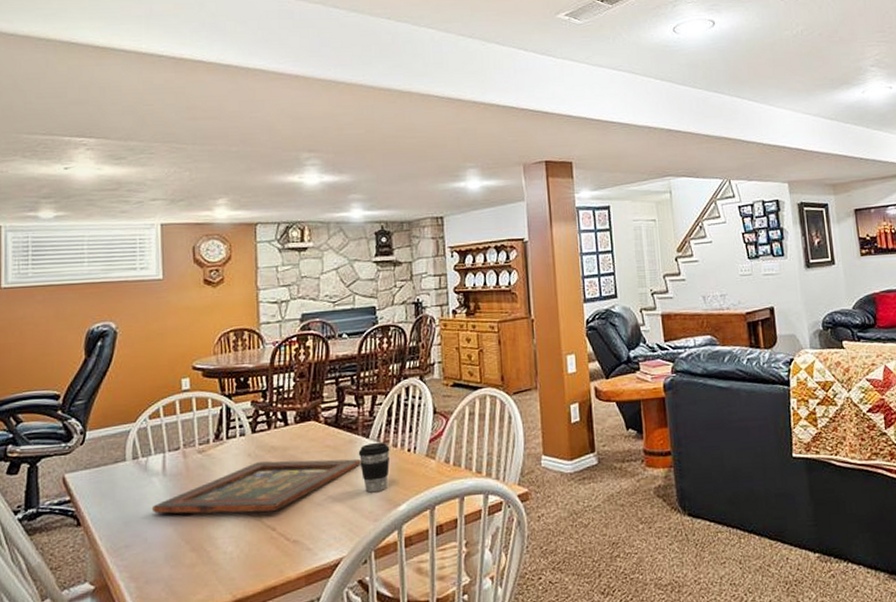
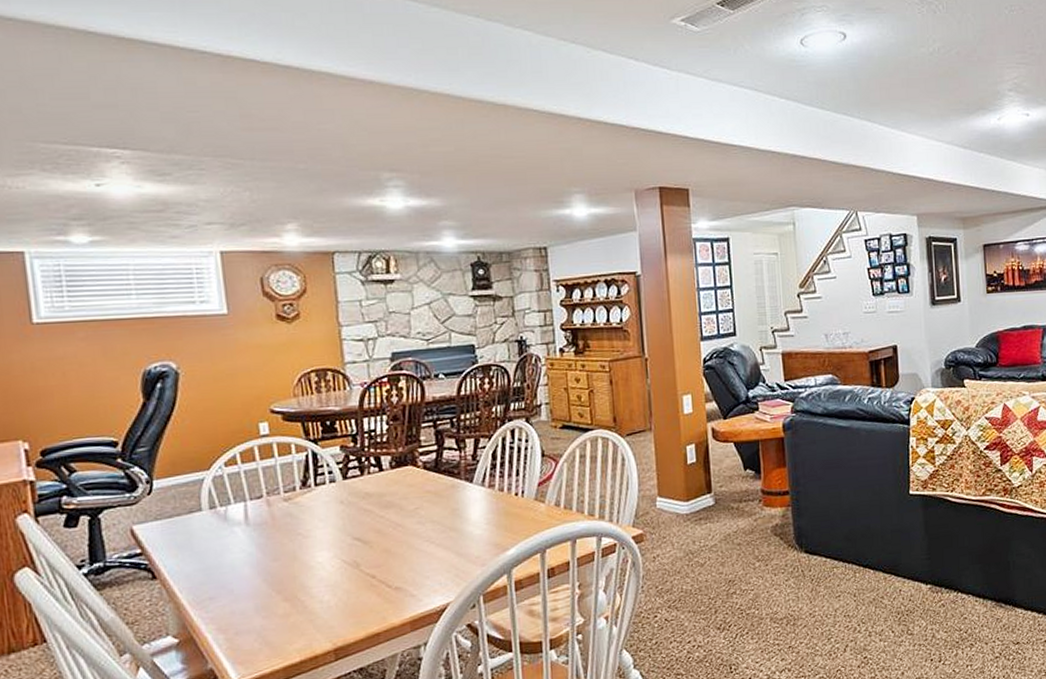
religious icon: present [151,458,361,514] -> none [235,504,465,565]
coffee cup: present [358,442,390,493] -> none [461,486,496,538]

